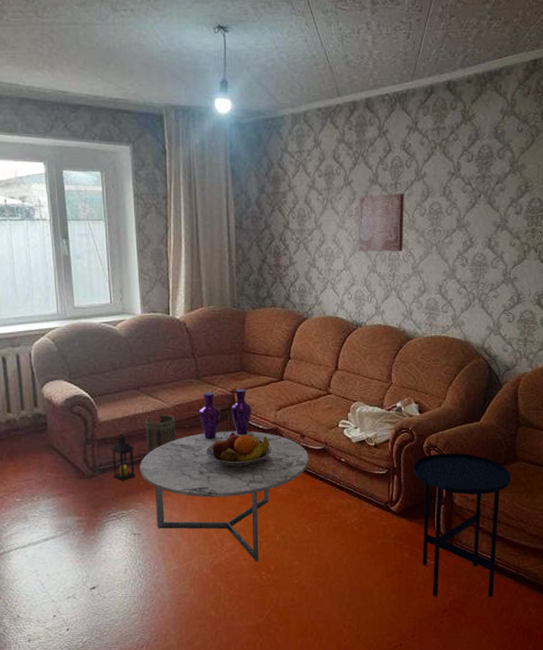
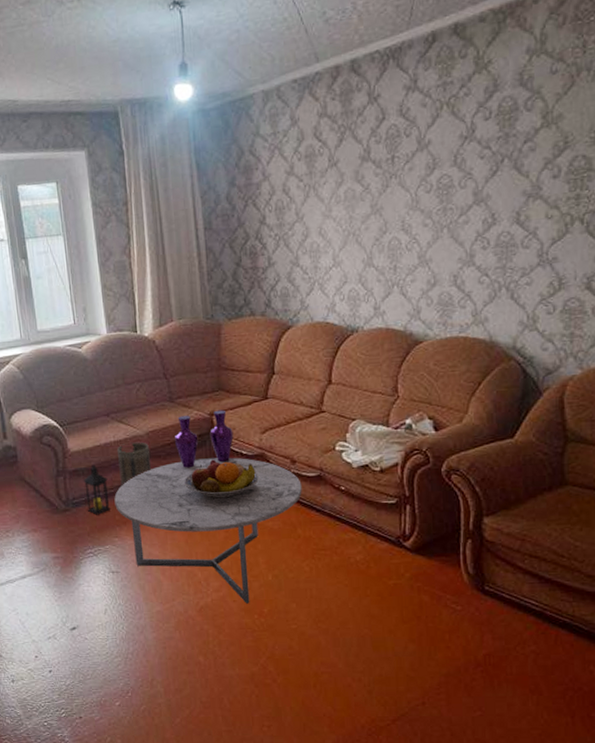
wall art: present [358,194,404,252] -> none [347,169,406,244]
side table: present [413,453,511,597] -> none [430,477,559,651]

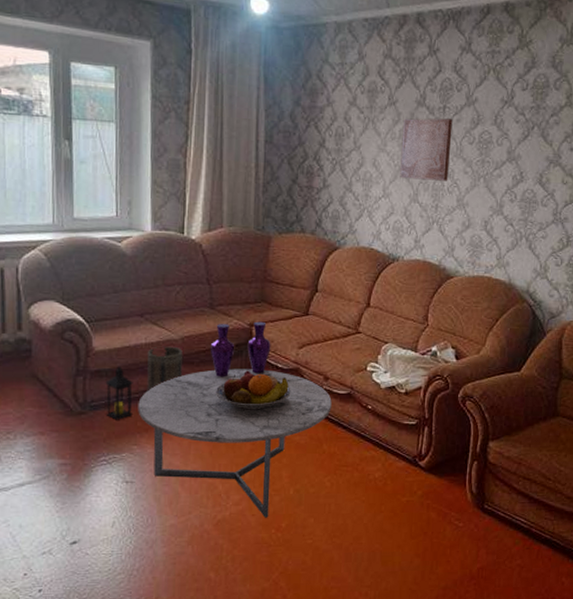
wall art: none [347,169,406,244] -> present [400,118,453,181]

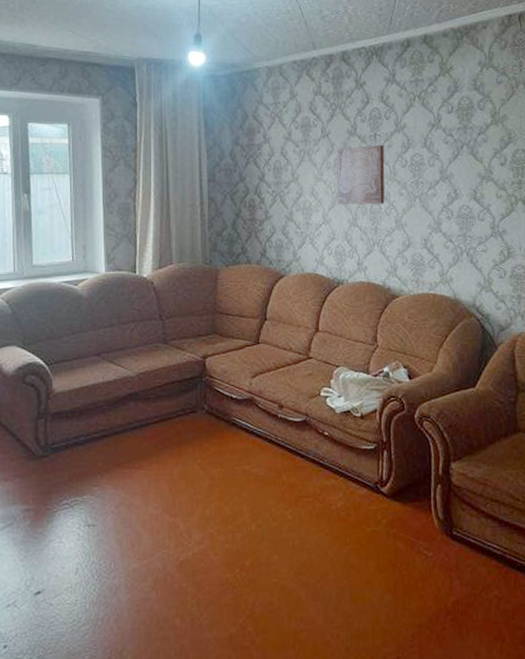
lantern: present [105,366,133,420] -> none [65,406,92,462]
coffee table: present [138,368,332,518] -> none [98,401,288,557]
basket: present [147,346,183,392] -> none [106,383,140,431]
vase: present [210,321,271,377] -> none [165,353,225,412]
fruit bowl: present [215,370,291,410] -> none [172,403,247,444]

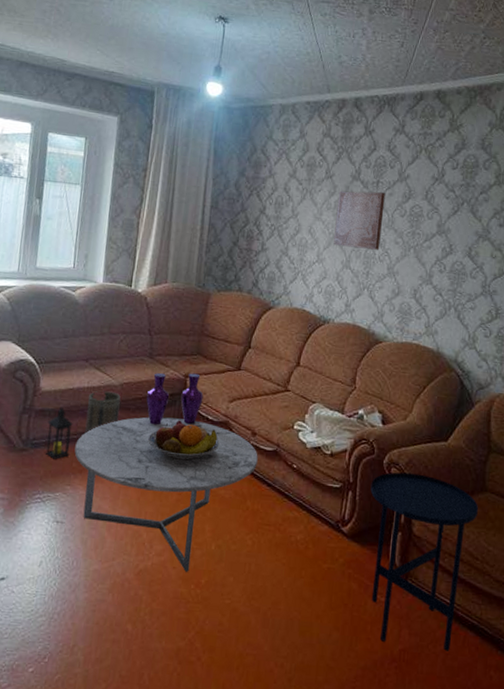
lantern: none [65,406,92,462] -> present [45,407,73,460]
coffee table: none [98,401,288,557] -> present [74,417,258,572]
basket: none [106,383,140,431] -> present [84,390,121,434]
vase: none [165,353,225,412] -> present [145,373,204,425]
fruit bowl: none [172,403,247,444] -> present [147,420,220,461]
side table: none [404,423,514,596] -> present [370,472,478,651]

